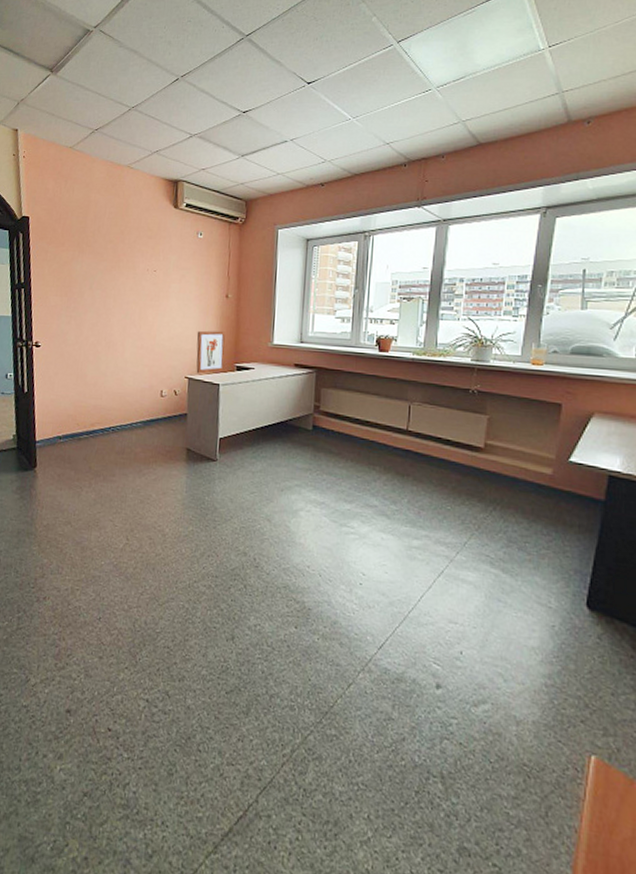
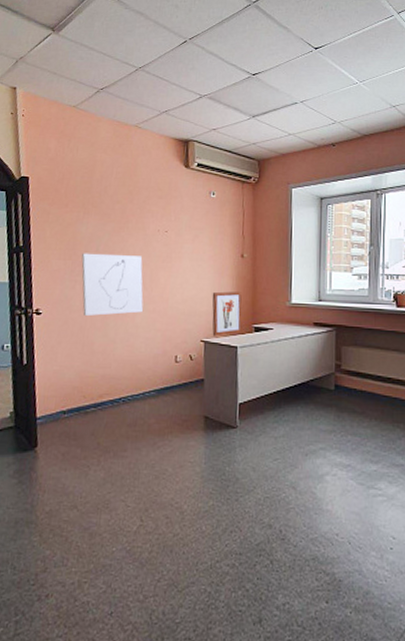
wall art: none [76,290,133,350] -> present [81,253,144,316]

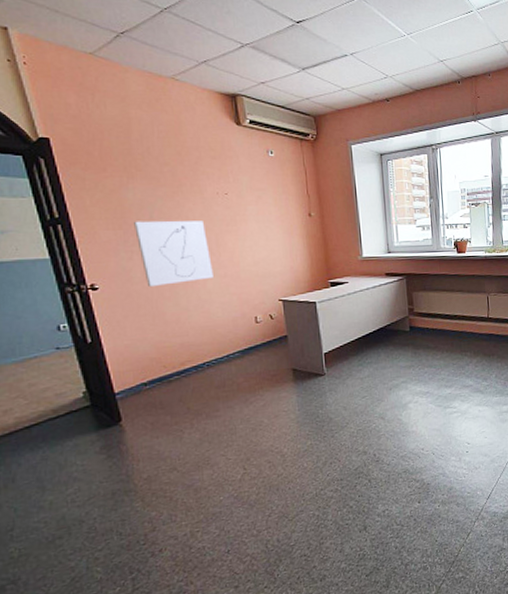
wall art: present [212,291,243,337] -> none [284,250,318,295]

